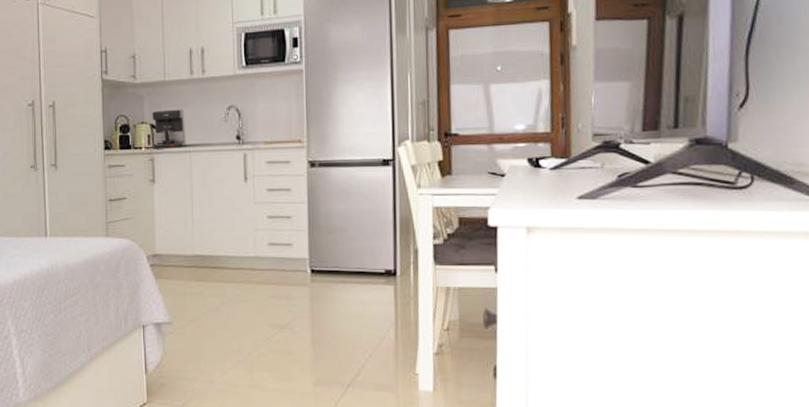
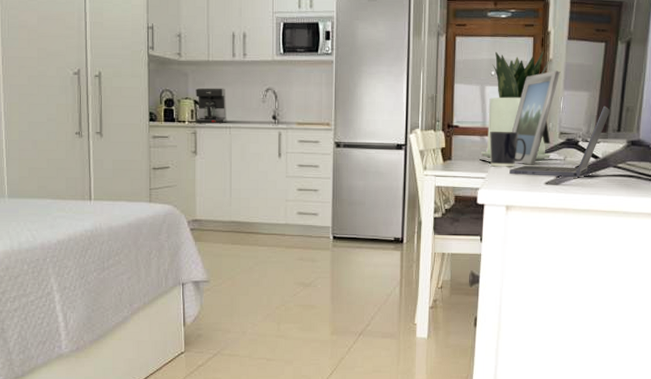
planter: none [489,37,584,171] -> present [481,51,551,160]
mug: none [499,137,550,180] -> present [489,132,527,167]
picture frame: none [527,59,589,176] -> present [511,70,561,165]
laptop computer: none [528,97,662,189] -> present [509,106,611,178]

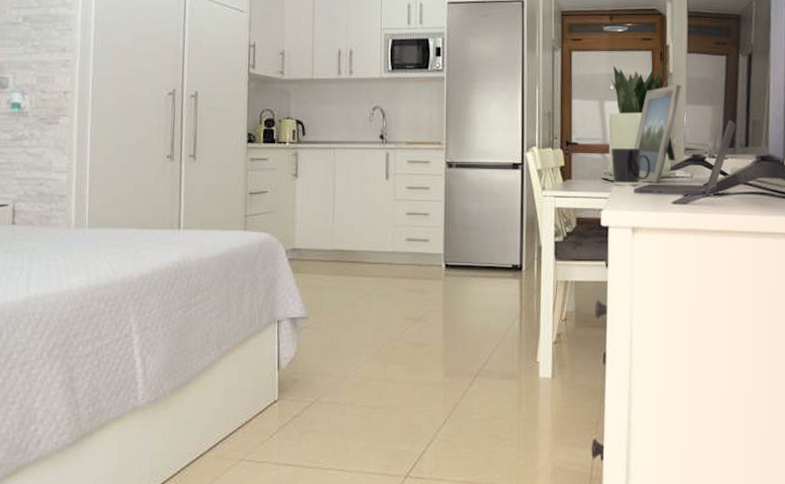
coffee maker: present [196,87,227,124] -> none [298,106,332,145]

